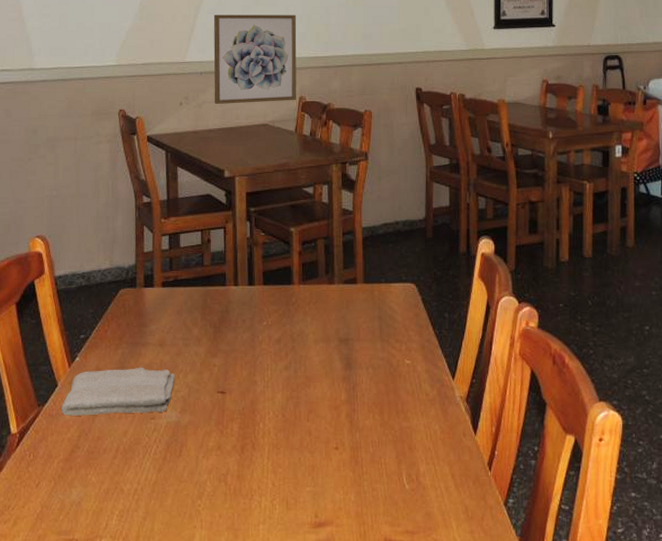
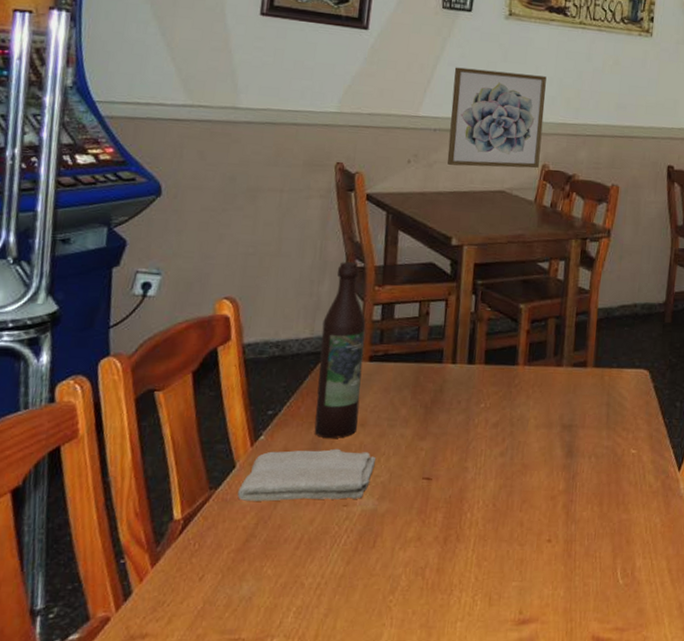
wine bottle: none [119,197,157,358] -> present [314,261,366,438]

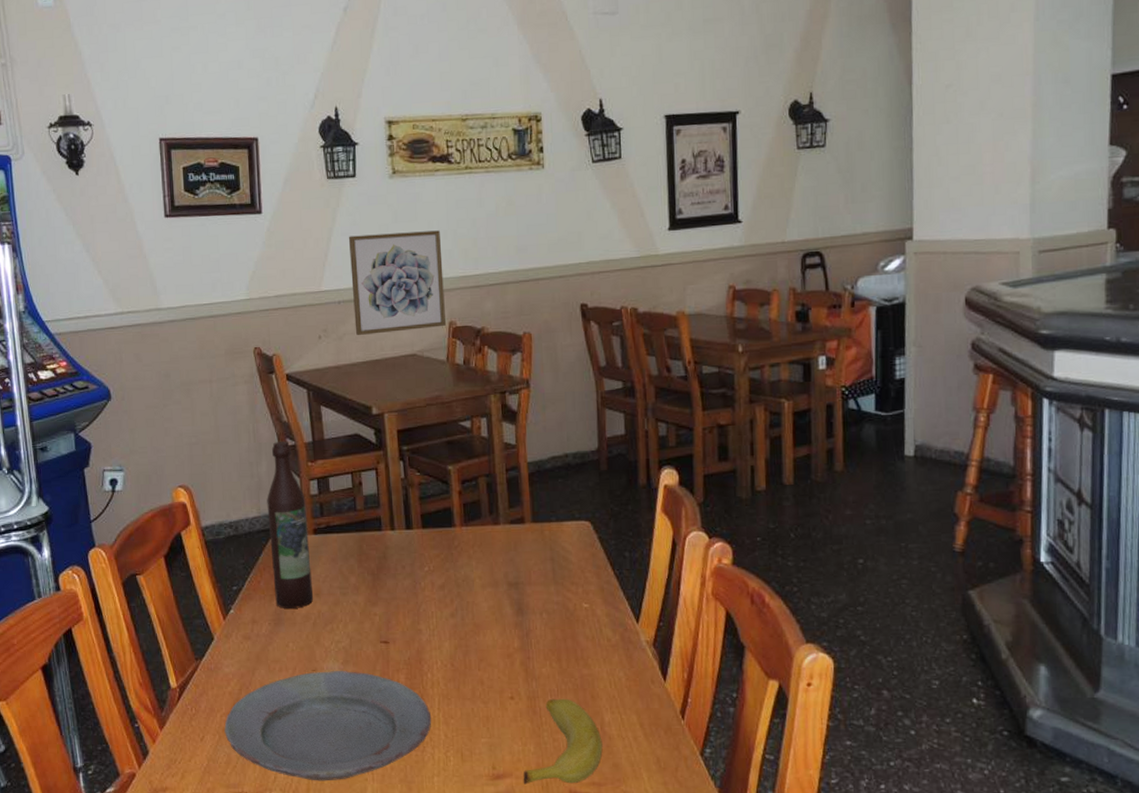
plate: none [229,507,465,627] -> present [224,671,432,781]
washcloth: present [238,448,377,501] -> none [220,618,335,669]
banana: none [548,542,631,630] -> present [523,698,603,785]

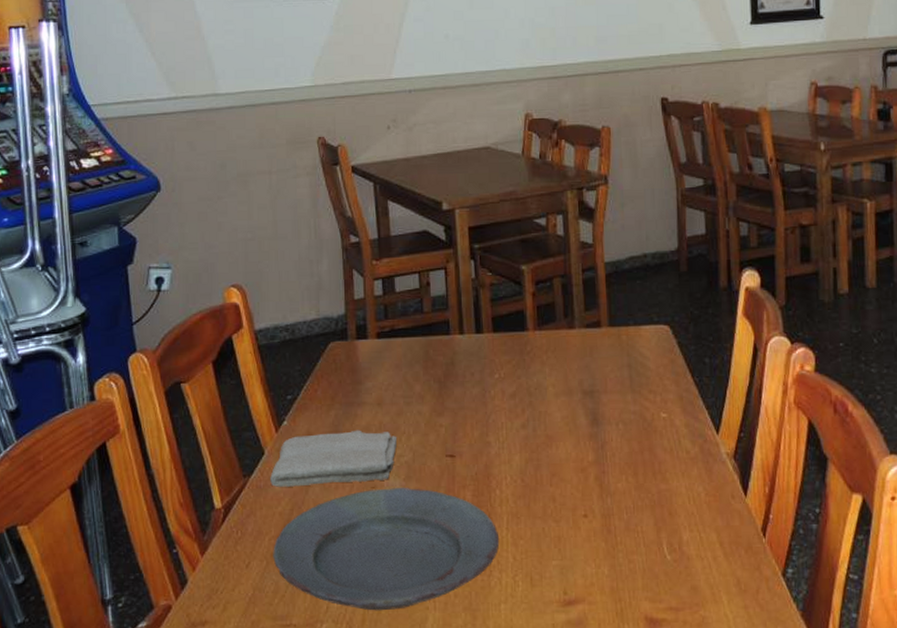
washcloth: none [220,618,335,669] -> present [270,430,398,487]
wine bottle: present [267,440,313,608] -> none [327,237,374,419]
wall art: present [348,230,446,336] -> none [421,18,521,127]
banana: present [523,698,603,785] -> none [596,515,681,611]

